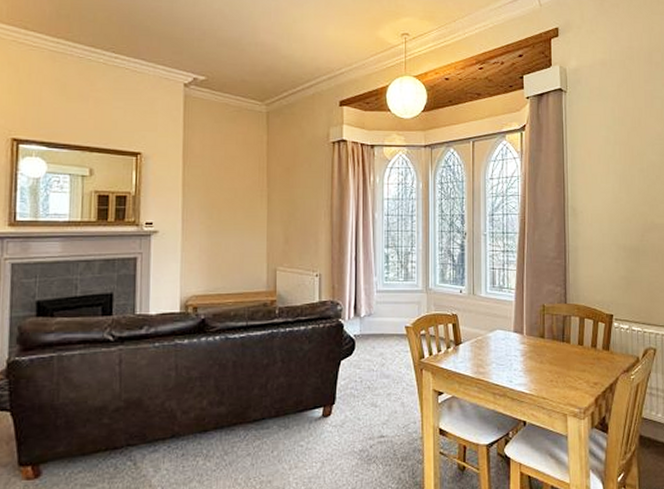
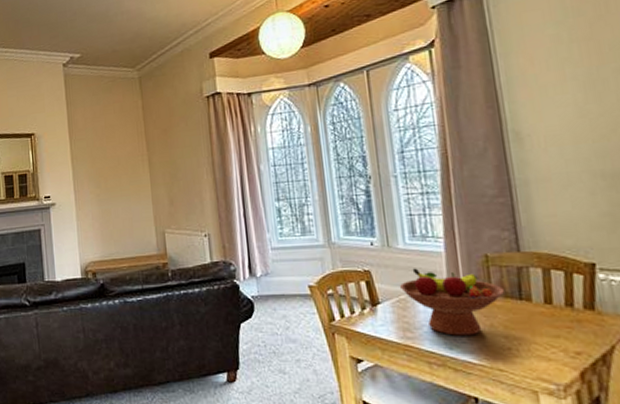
fruit bowl: none [478,314,552,371] -> present [399,268,504,336]

